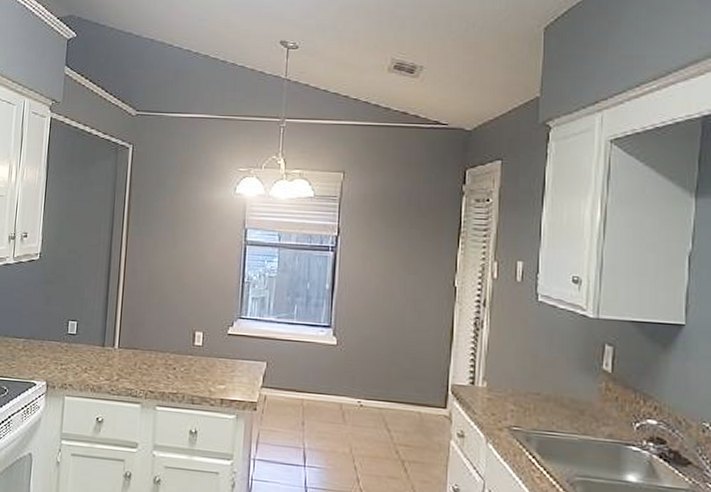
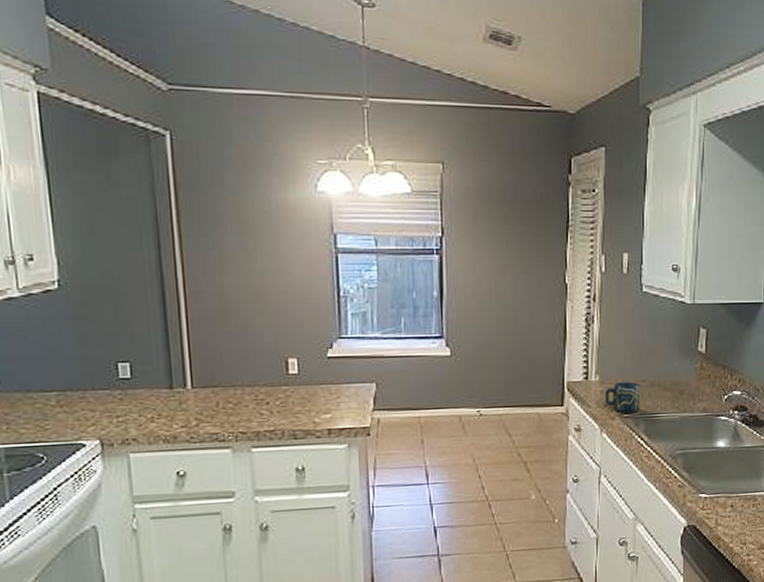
cup: none [492,391,533,427] -> present [604,382,641,413]

